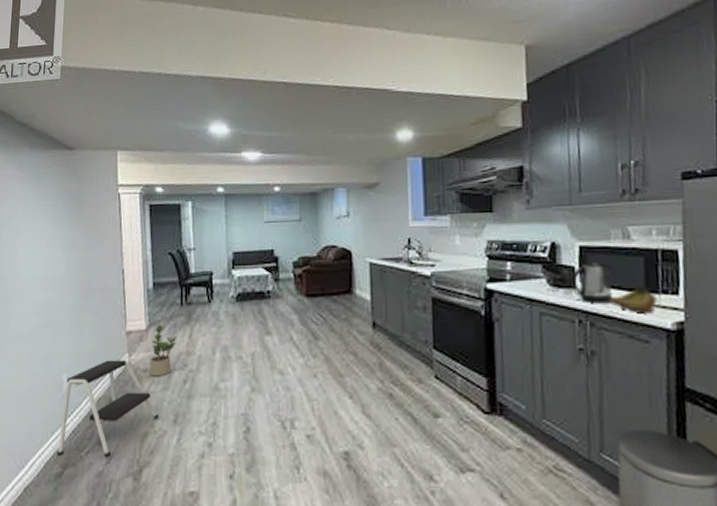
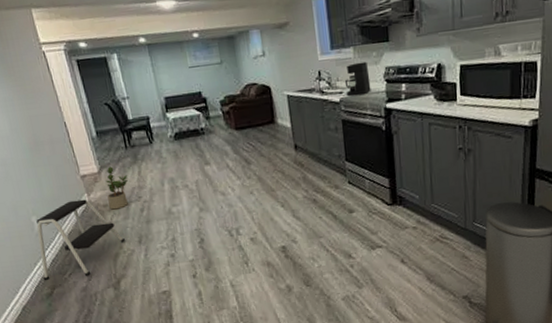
coffee maker: none [438,232,469,271] -> present [344,61,371,97]
kettle: present [571,262,613,304] -> none [453,77,486,113]
fruit: present [609,286,658,314] -> none [482,94,519,116]

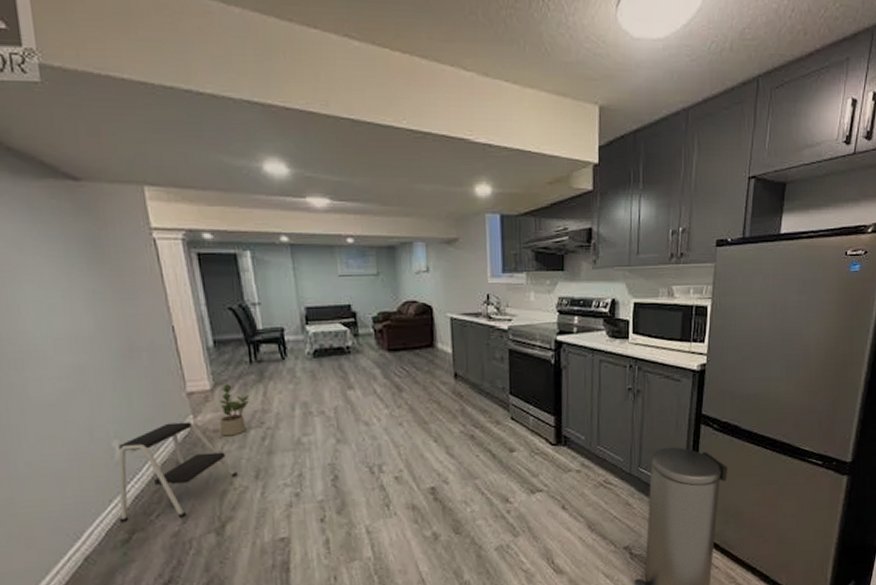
coffee maker: present [344,61,371,97] -> none [514,289,542,325]

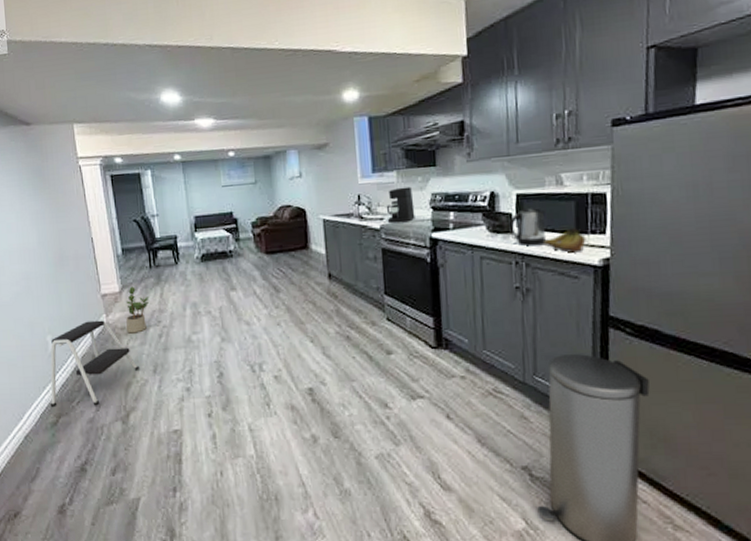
coffee maker: none [514,289,542,325] -> present [386,186,415,224]
kettle: none [626,316,657,352] -> present [509,208,547,247]
fruit: none [653,336,689,359] -> present [542,228,586,253]

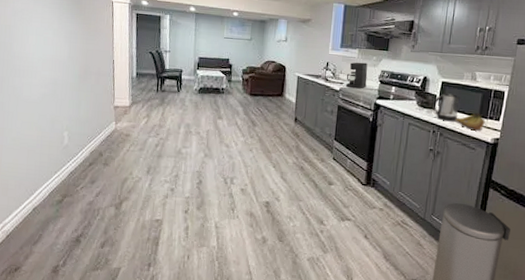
step stool: present [50,320,139,408] -> none [58,125,136,193]
potted plant: present [126,286,149,334] -> none [130,104,153,141]

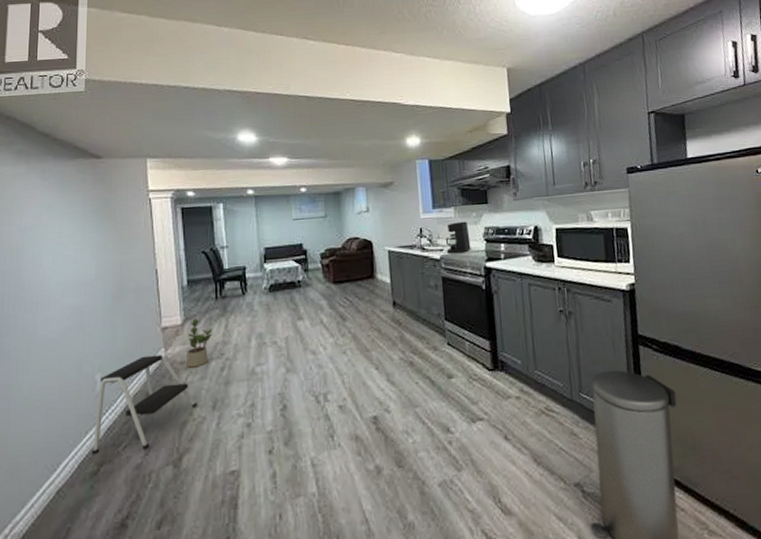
step stool: none [58,125,136,193] -> present [91,354,197,455]
potted plant: none [130,104,153,141] -> present [185,318,213,368]
kettle: present [433,93,460,122] -> none [551,240,583,274]
fruit: present [454,113,485,131] -> none [580,257,615,279]

